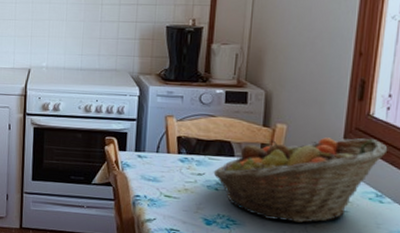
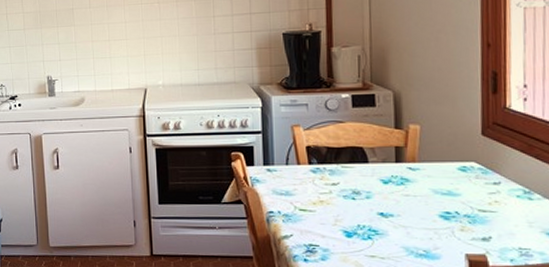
fruit basket: present [213,137,388,223] -> none [348,132,530,227]

